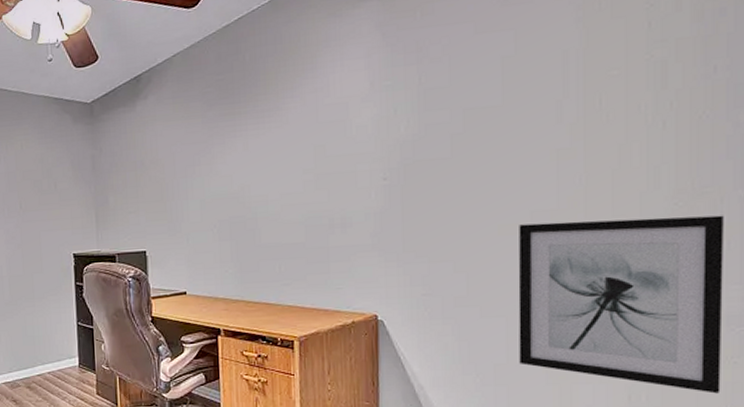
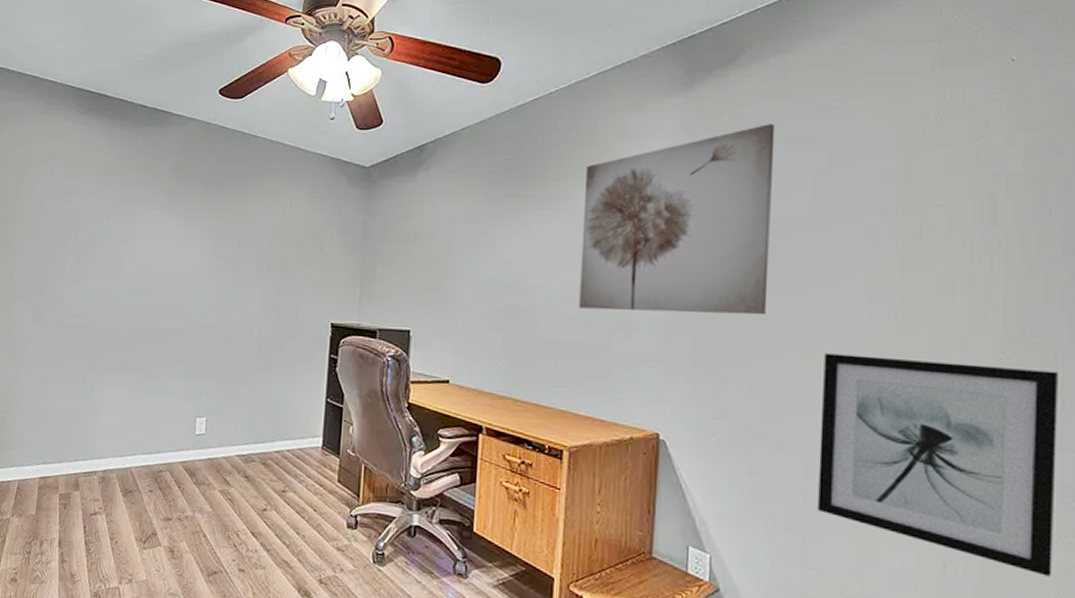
wall art: none [293,16,466,212] -> present [579,124,775,315]

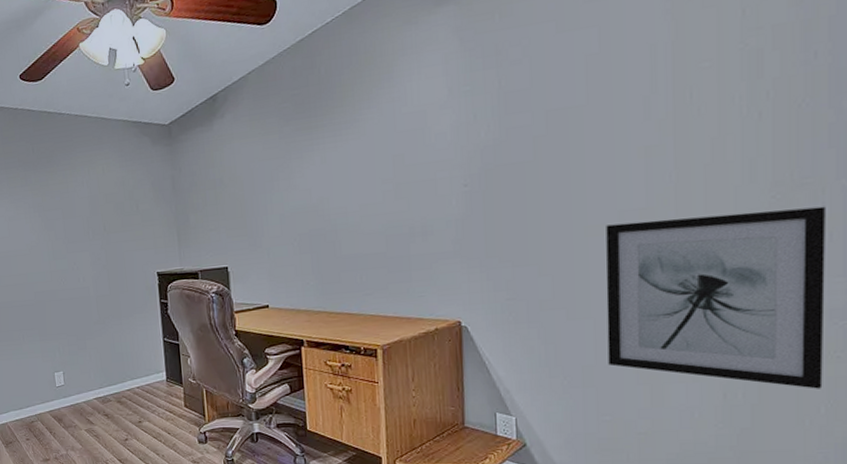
wall art: present [579,124,775,315] -> none [369,16,550,222]

